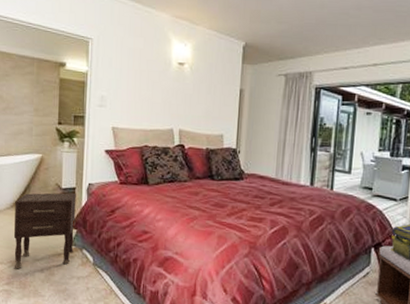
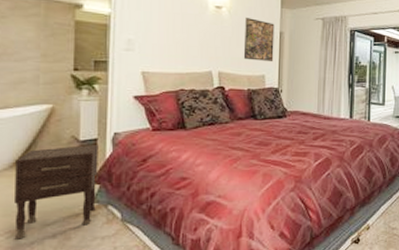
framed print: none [203,74,235,120] -> present [243,18,275,61]

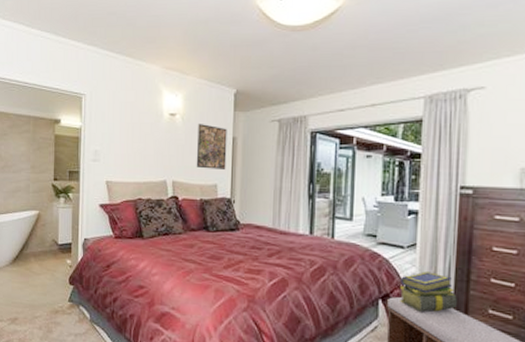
nightstand: present [13,145,99,240] -> none [13,248,72,327]

